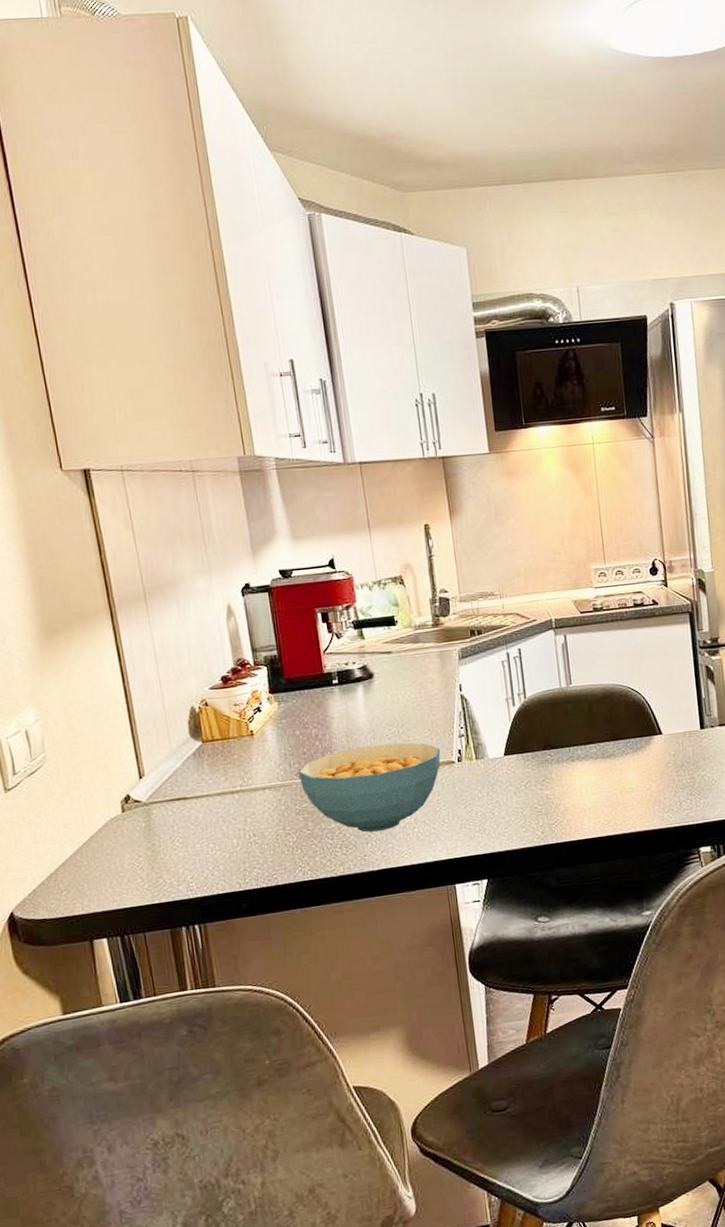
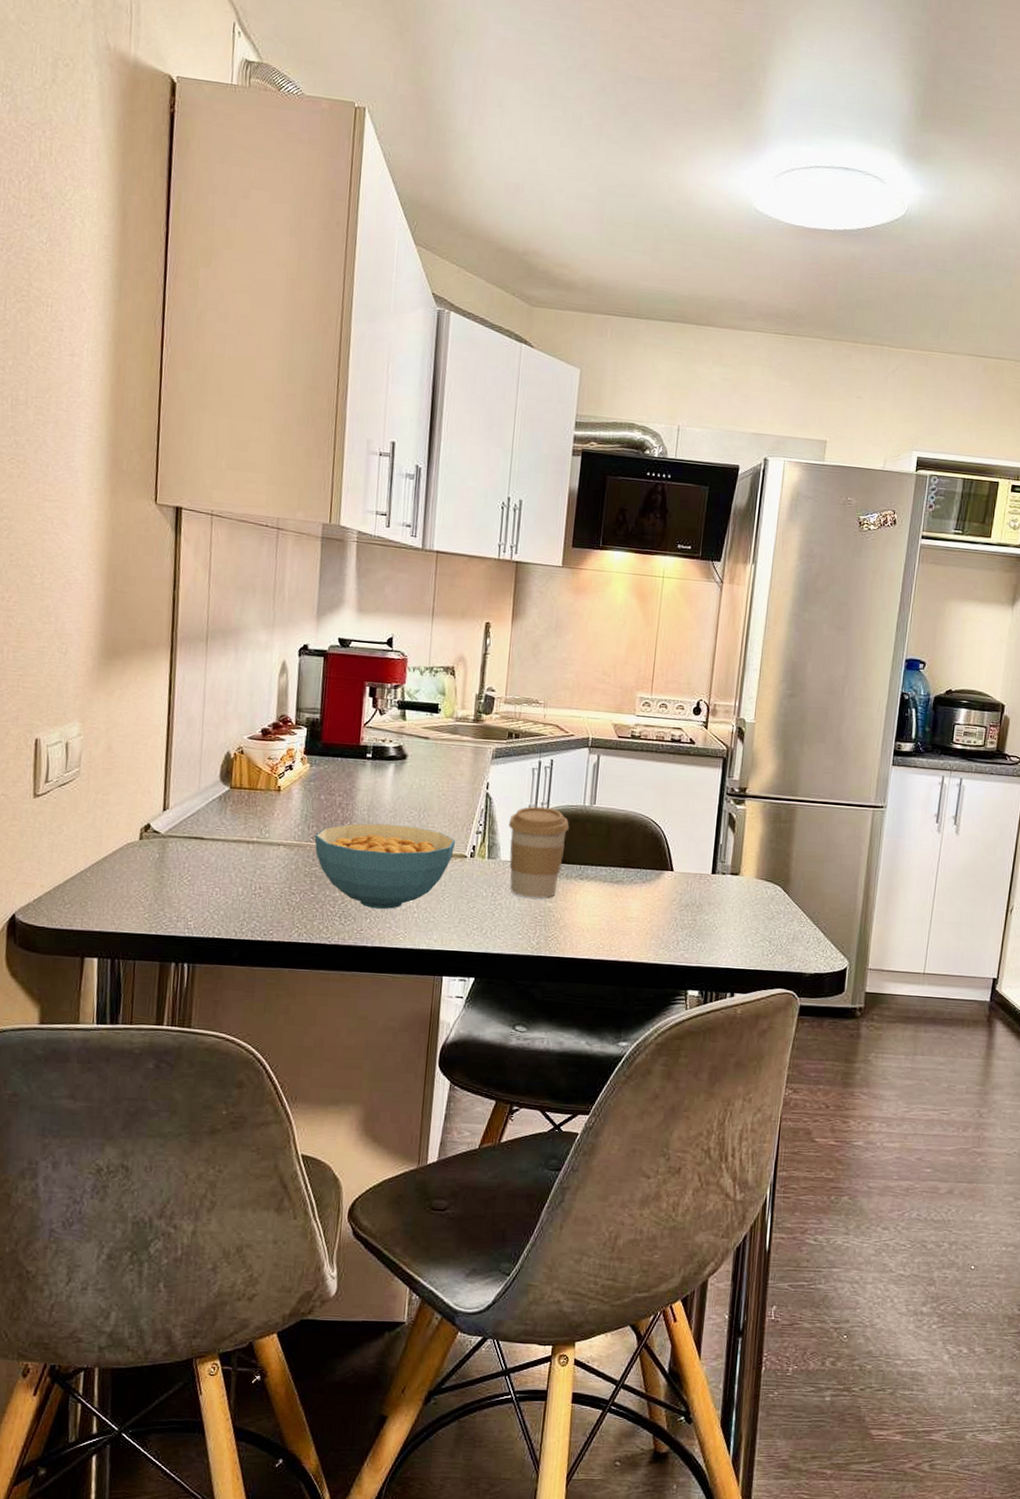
coffee cup: none [489,696,551,790] -> present [509,806,570,899]

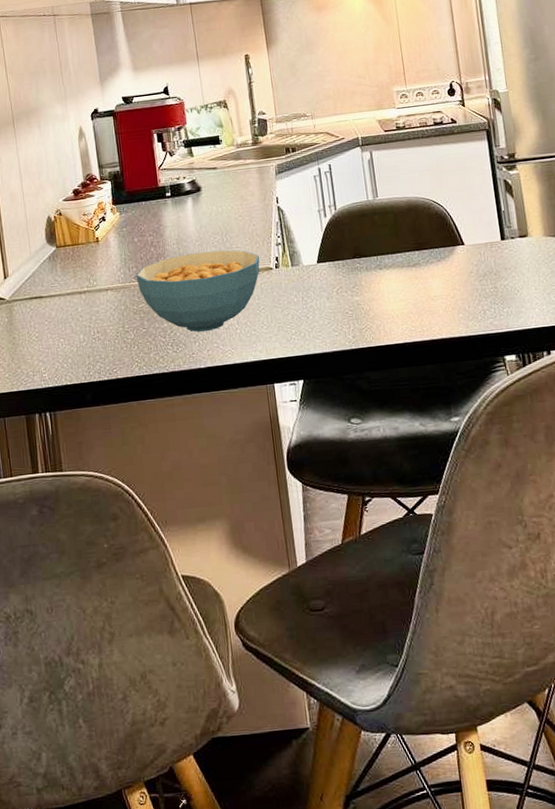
coffee cup: present [509,806,570,899] -> none [303,208,360,296]

